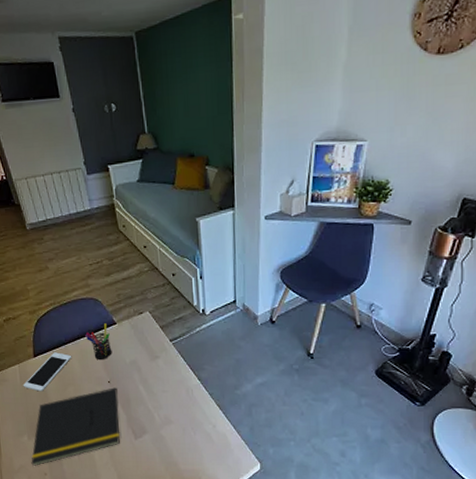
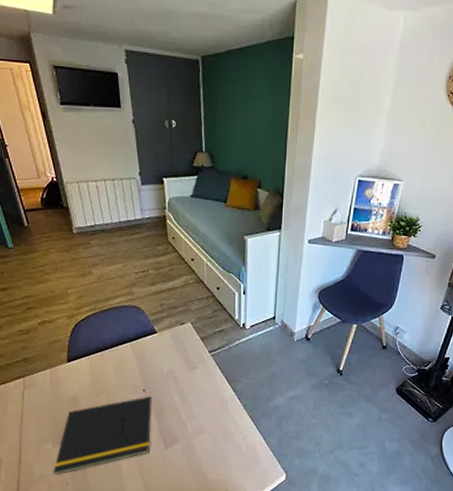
cell phone: present [23,352,71,392] -> none [52,358,107,398]
pen holder: present [85,323,112,361] -> none [124,332,150,369]

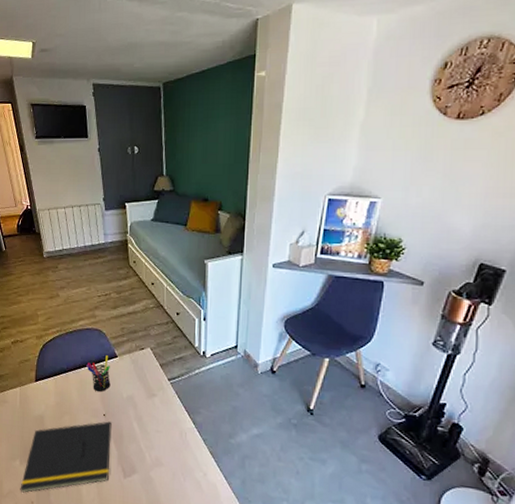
pen holder: none [124,332,150,369] -> present [86,355,111,393]

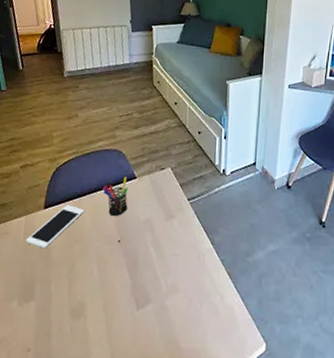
notepad: present [20,421,112,493] -> none [15,248,127,339]
cell phone: none [21,379,71,417] -> present [25,205,84,249]

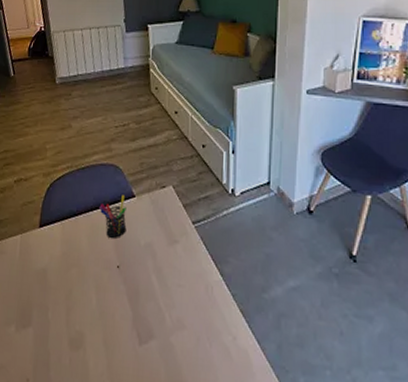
cell phone: present [25,205,84,249] -> none [21,224,80,271]

